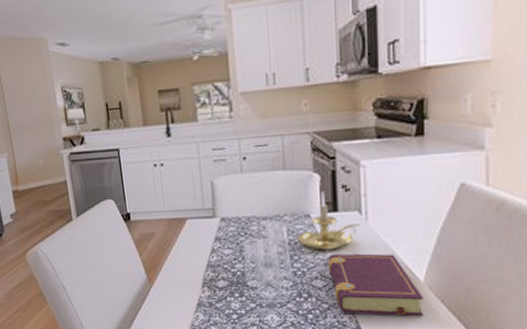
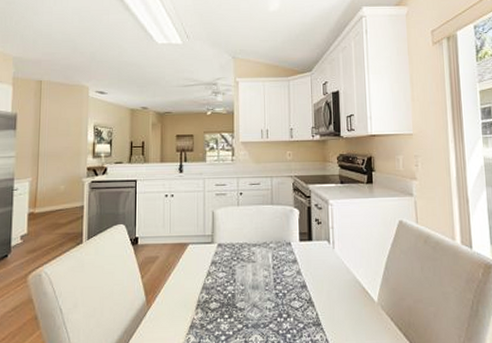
candle holder: present [297,191,360,251] -> none [280,223,329,274]
book: present [328,253,424,316] -> none [304,277,379,333]

